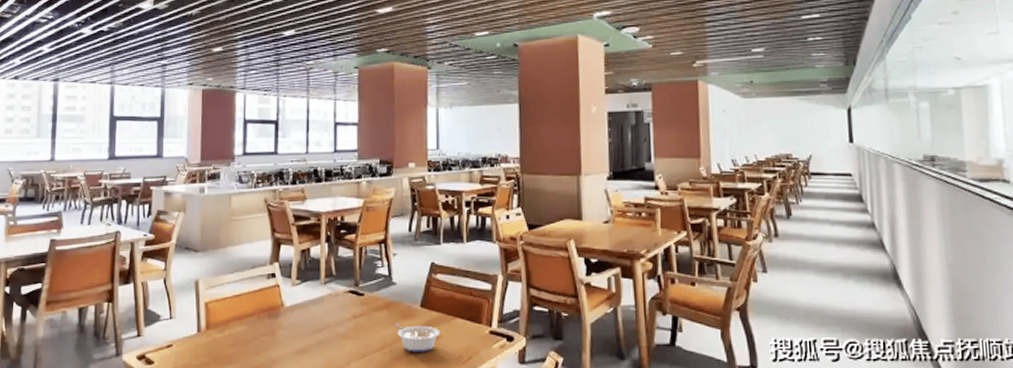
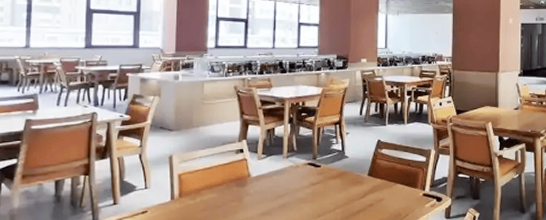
legume: present [395,324,440,352] -> none [346,189,383,212]

